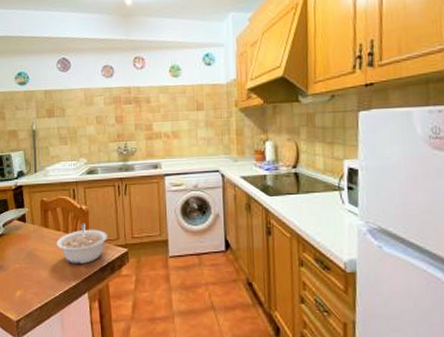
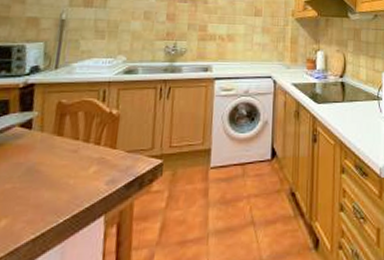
legume: present [56,223,107,264] -> none [70,130,140,180]

